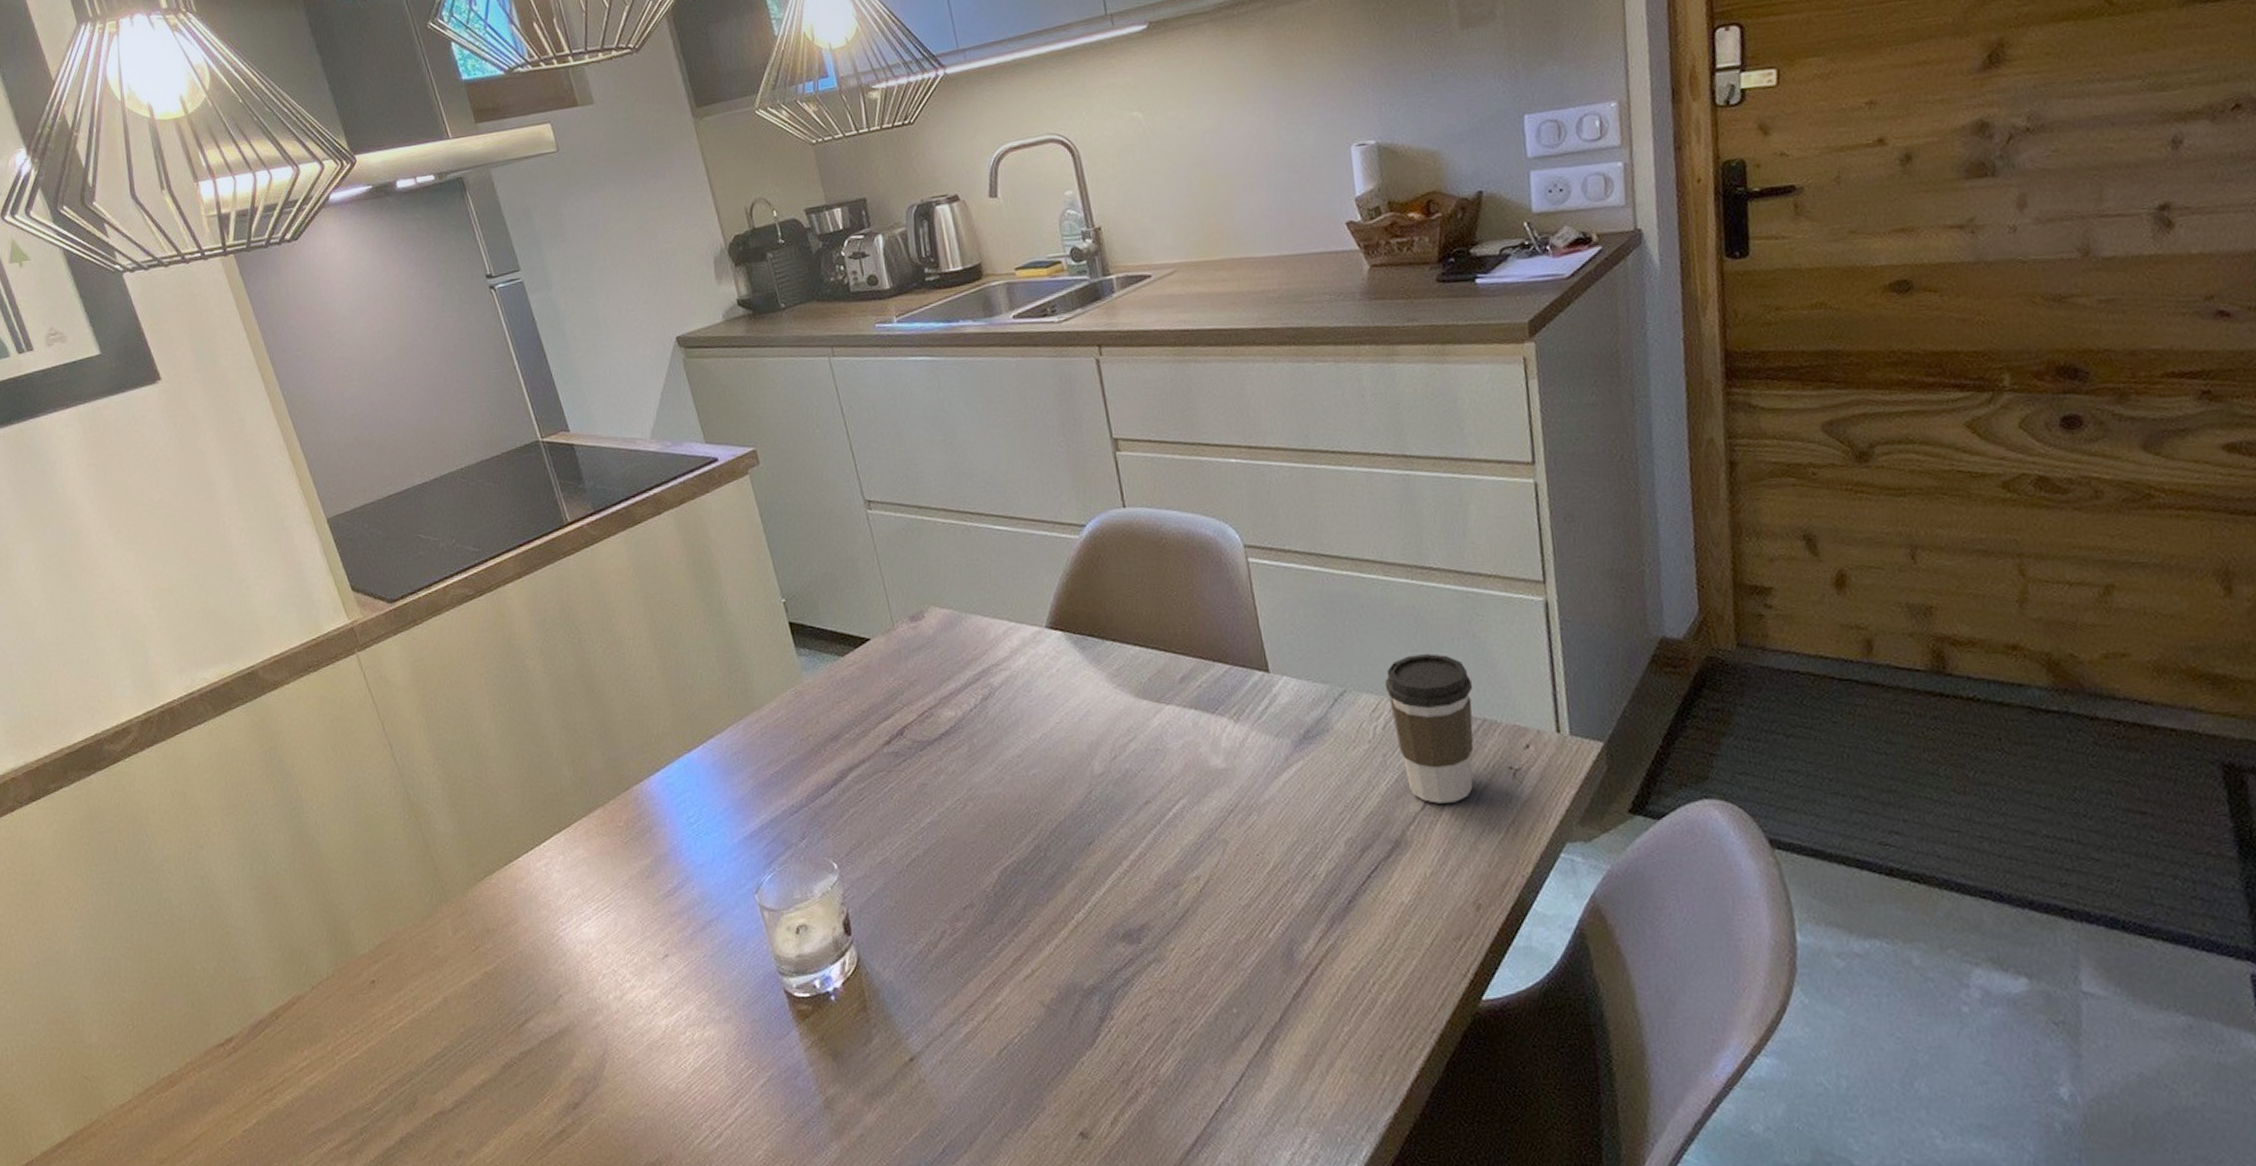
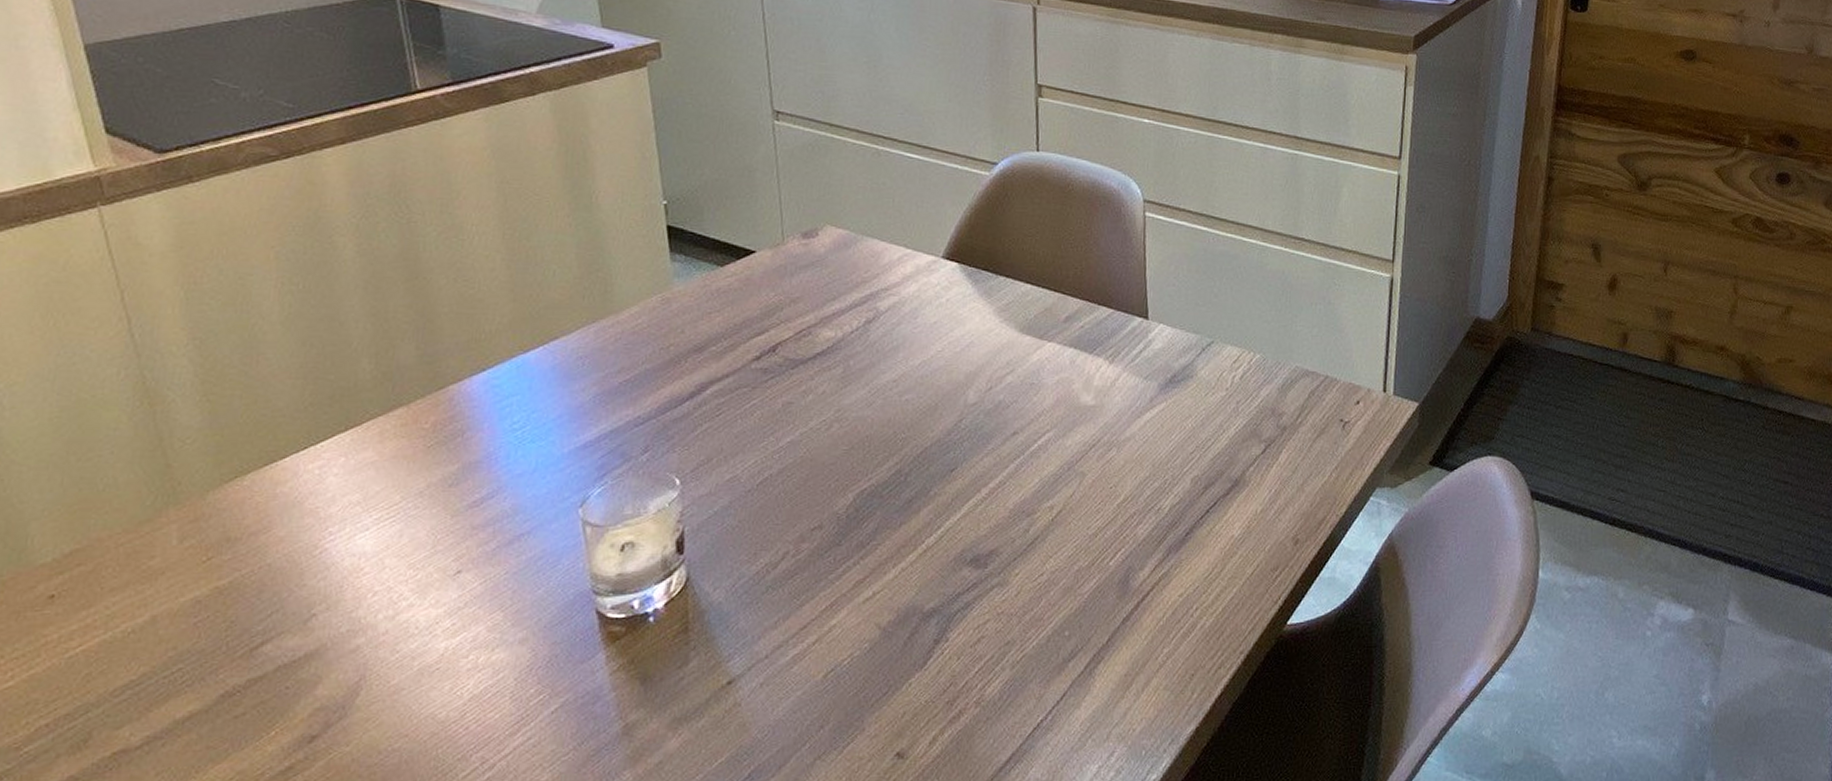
coffee cup: present [1384,654,1474,804] -> none [1248,315,1322,448]

